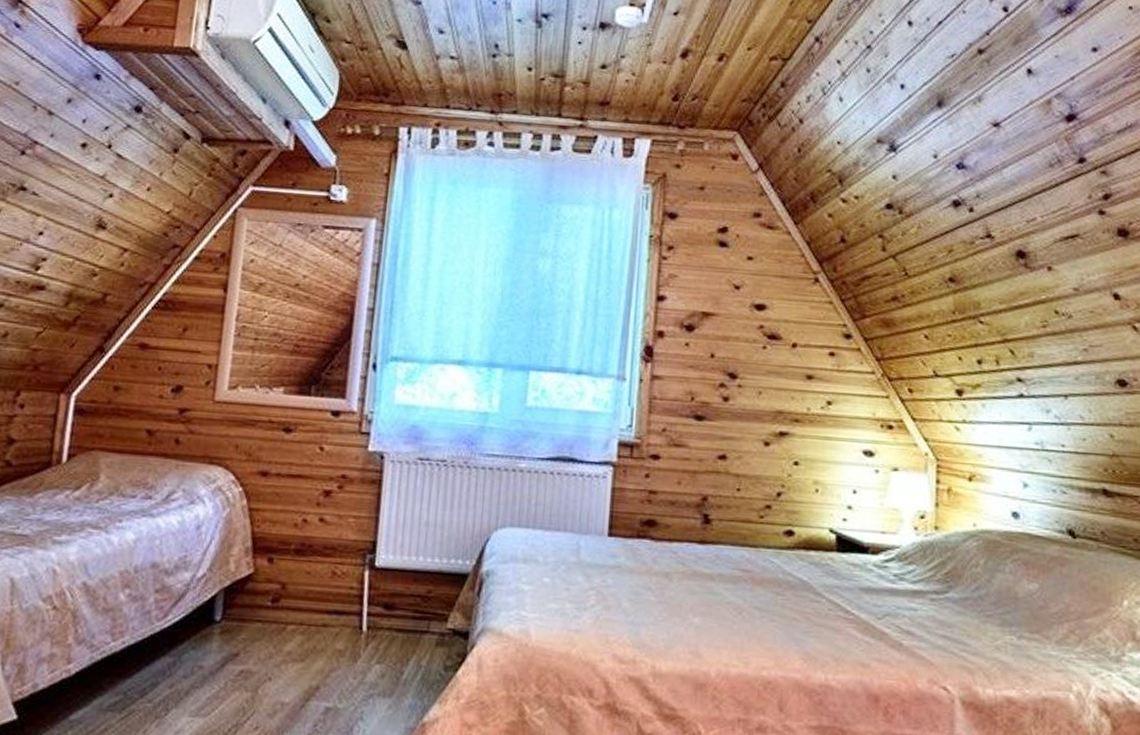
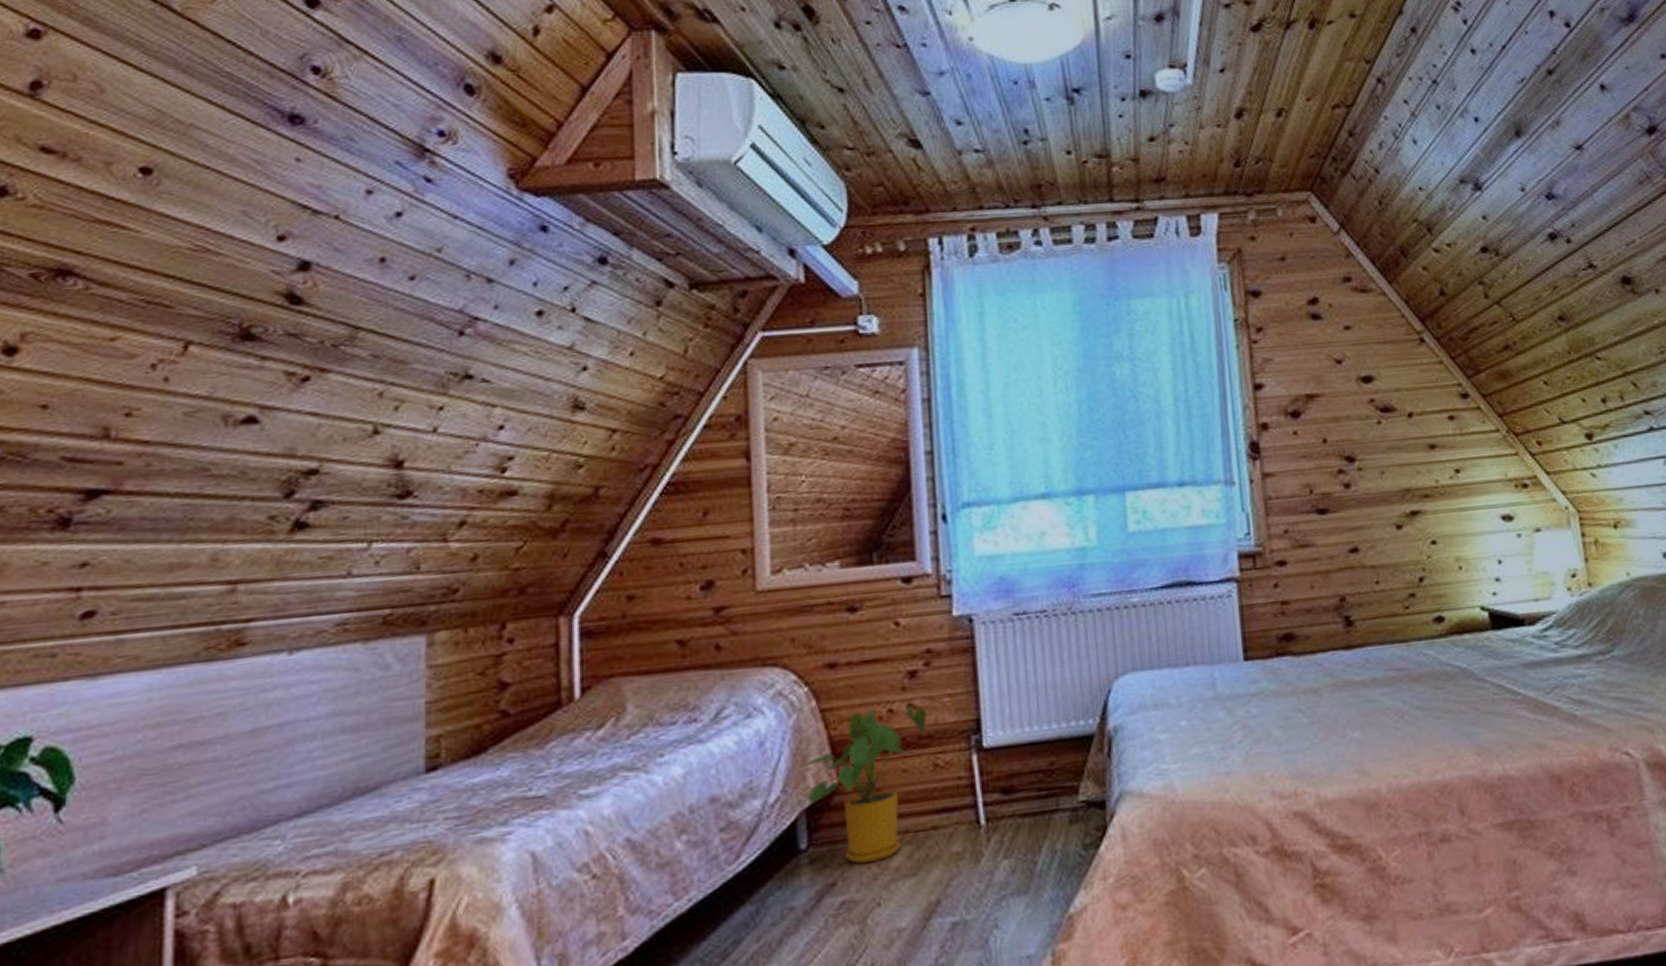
house plant: none [226,515,335,643] -> present [800,705,928,864]

